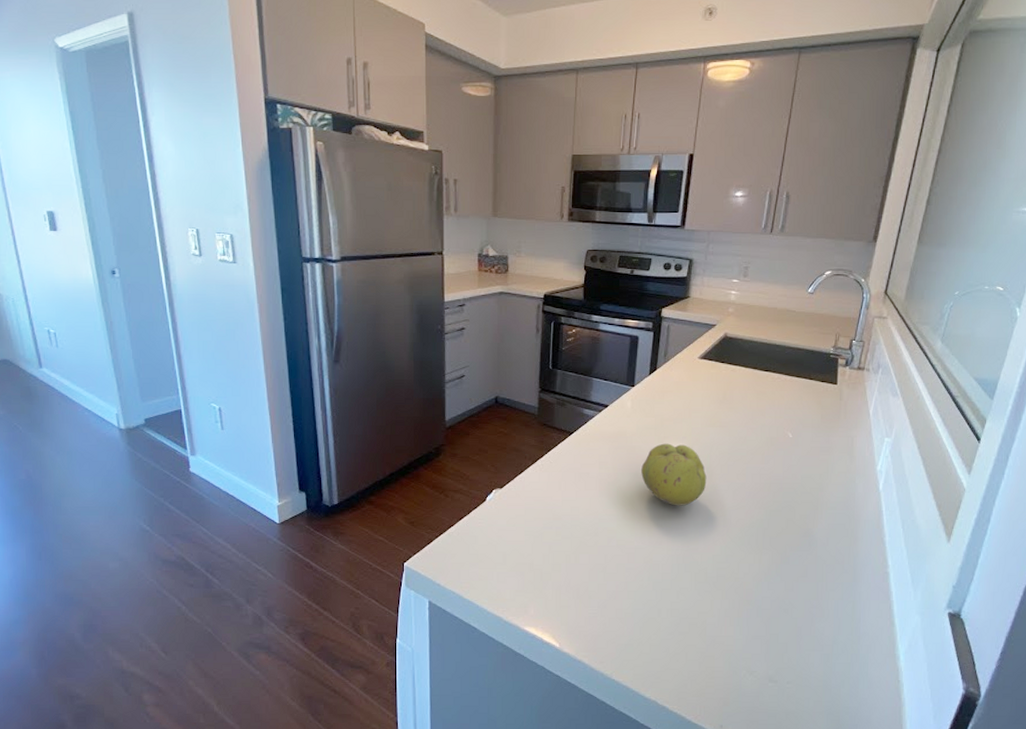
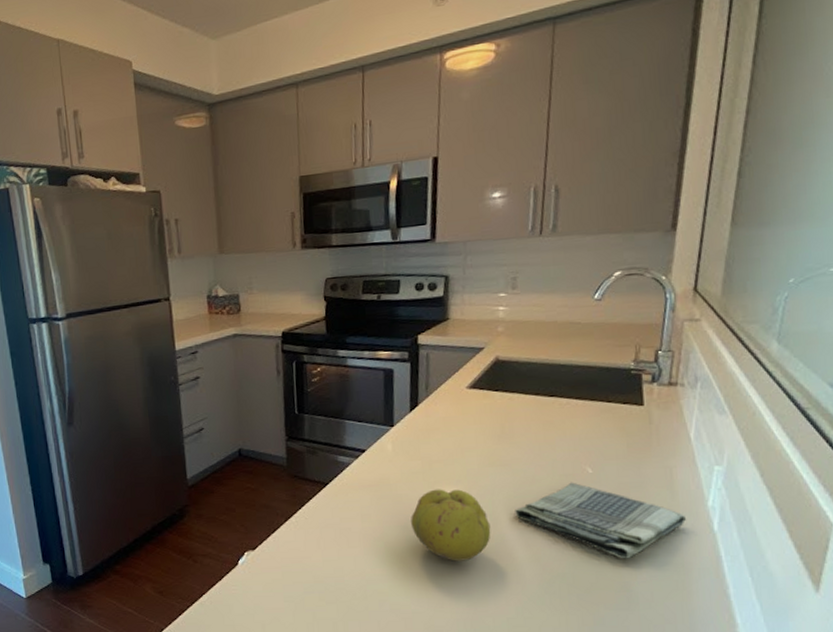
dish towel: none [728,444,860,510] -> present [515,482,687,559]

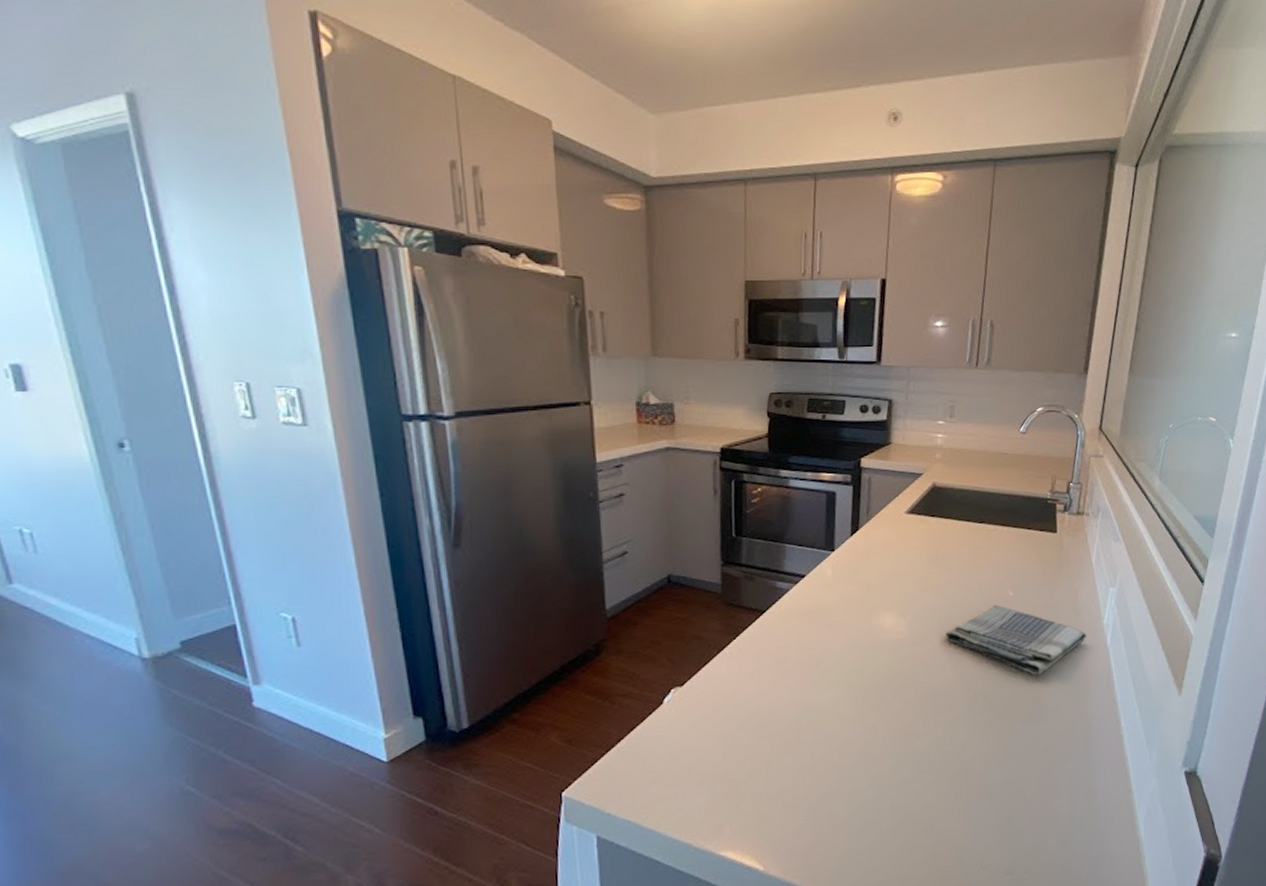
fruit: present [411,489,491,562] -> none [848,614,923,686]

